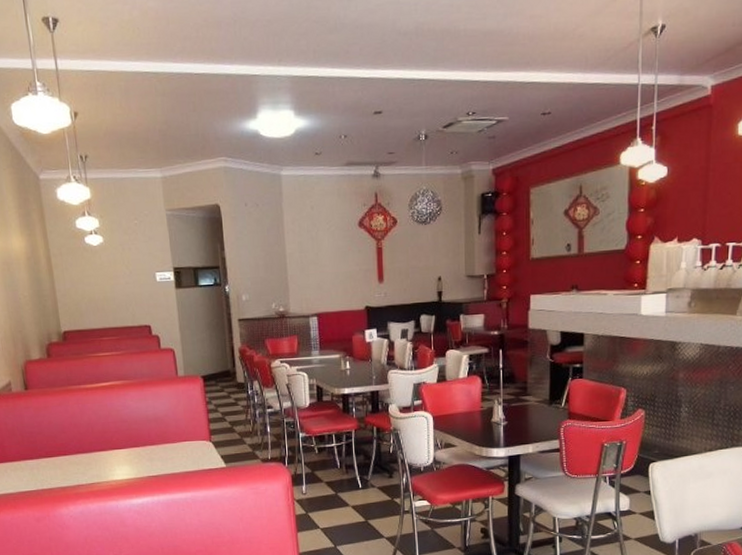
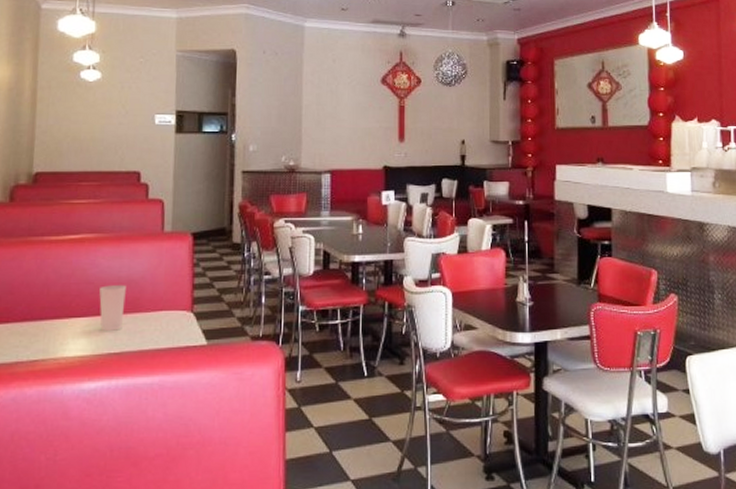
cup: none [133,422,156,460] -> present [99,285,126,332]

